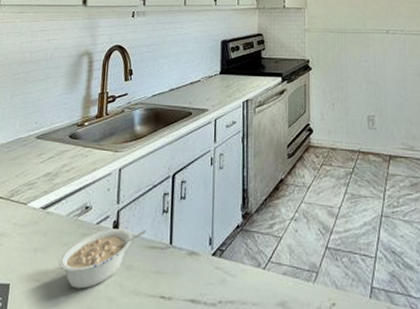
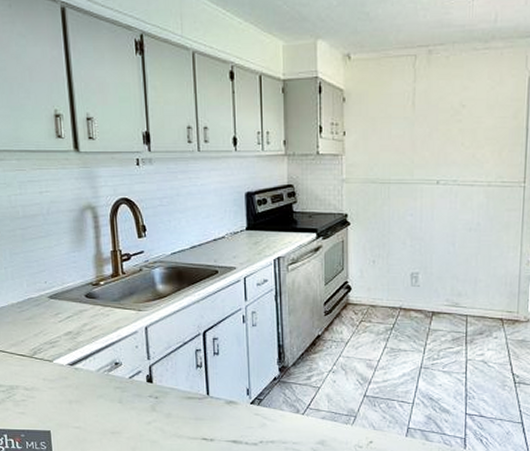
legume: present [59,228,146,289] -> none [96,382,181,434]

